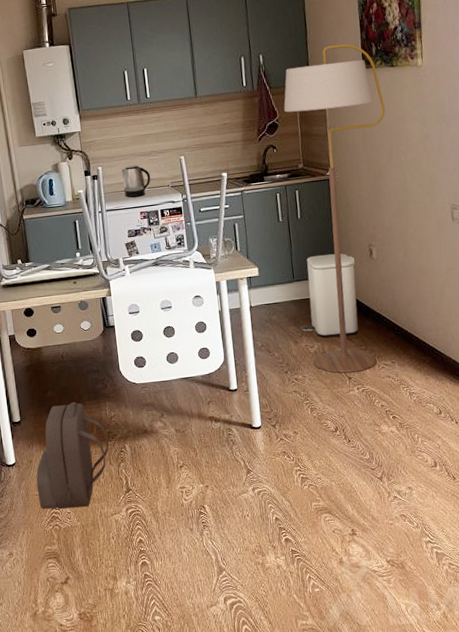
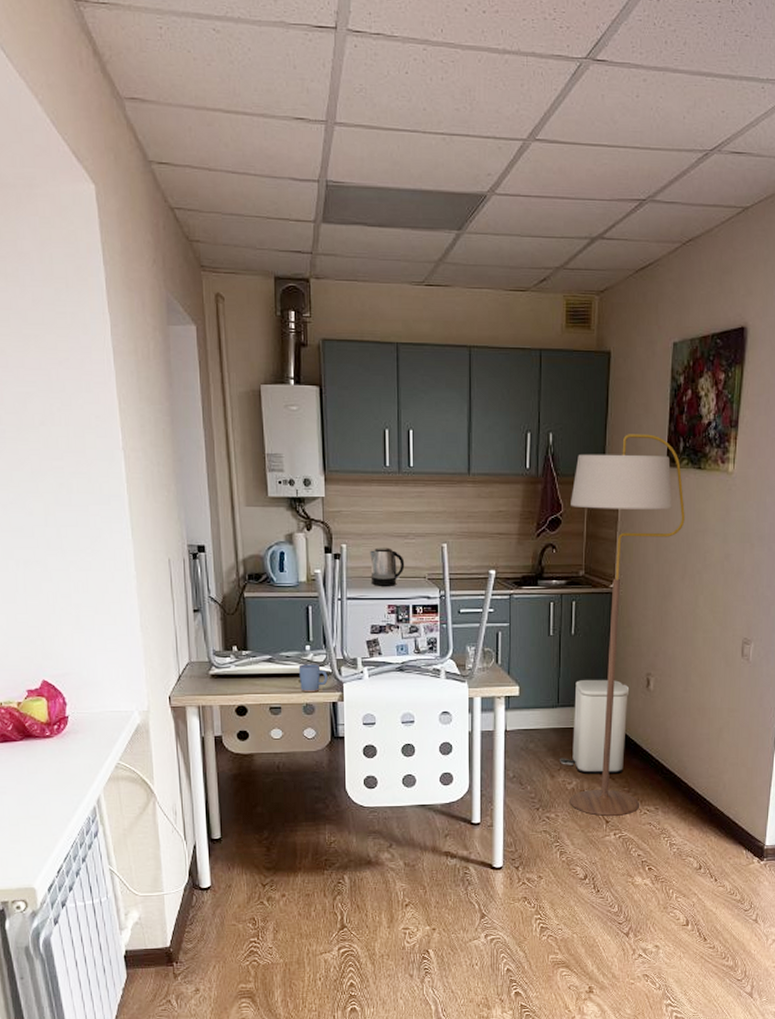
backpack: present [36,402,109,509] -> none [234,821,325,943]
mug: none [72,267,97,292] -> present [298,664,328,693]

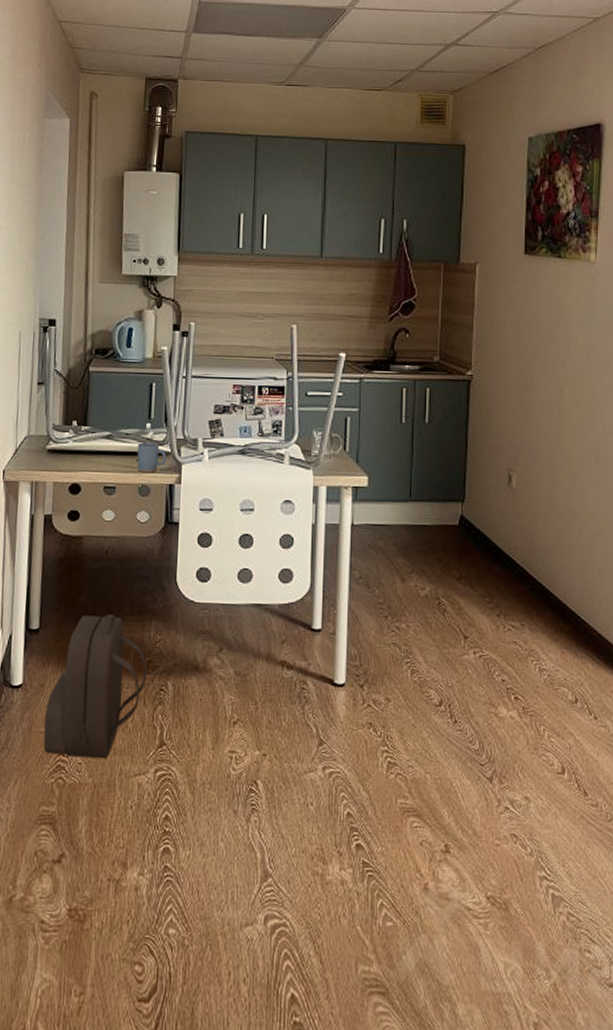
backpack: none [234,821,325,943] -> present [43,614,147,759]
kettle: present [369,547,405,586] -> none [217,326,253,366]
pedal bin: present [560,679,630,775] -> none [412,472,489,582]
floor lamp: present [570,434,685,816] -> none [422,222,546,631]

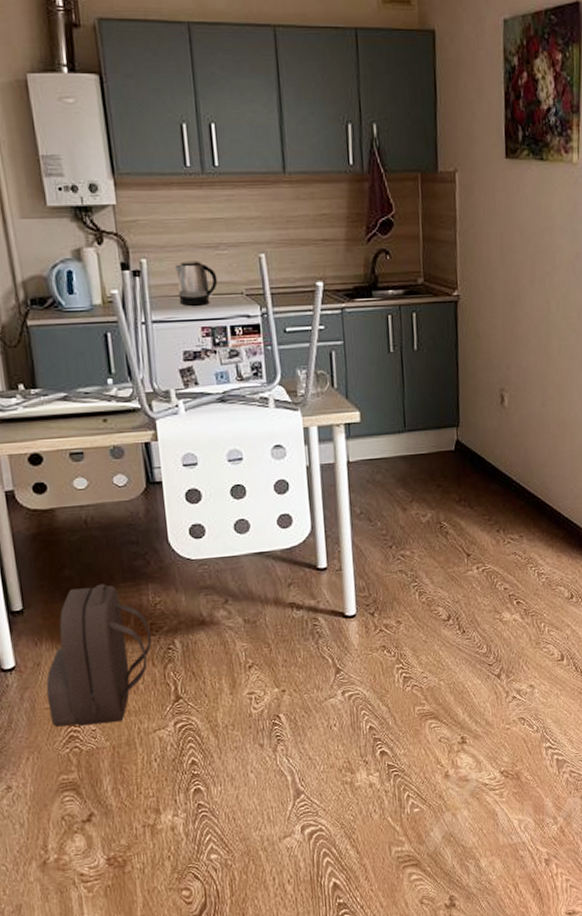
mug: present [137,442,167,473] -> none [100,400,137,434]
kettle: none [217,326,253,366] -> present [174,260,218,306]

